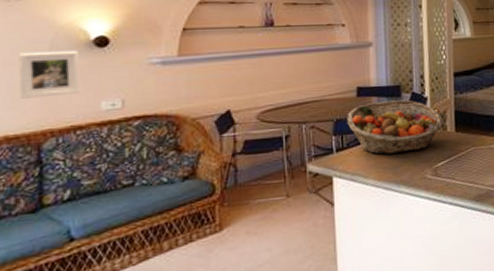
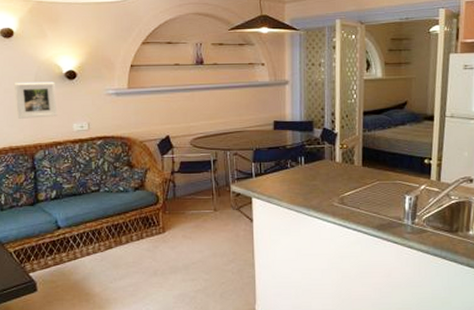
fruit basket: present [347,100,443,155] -> none [264,134,351,182]

